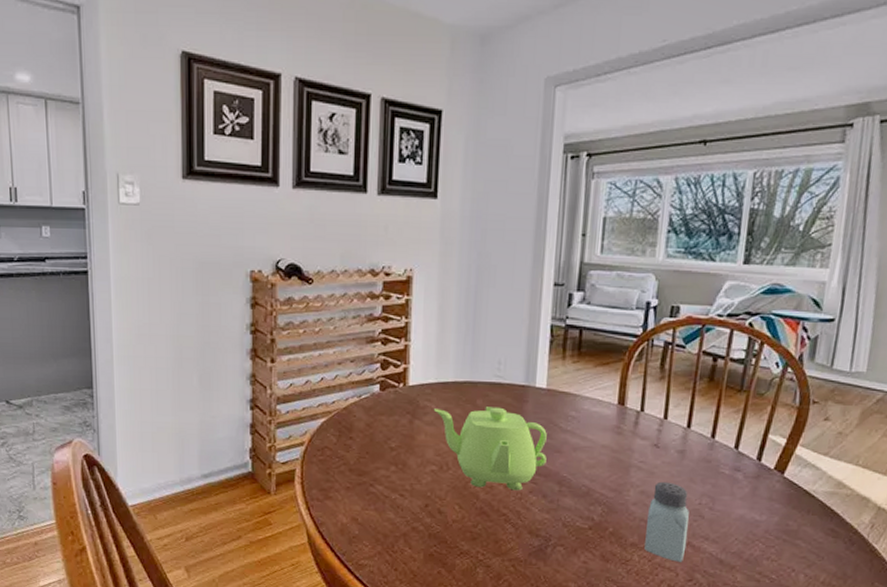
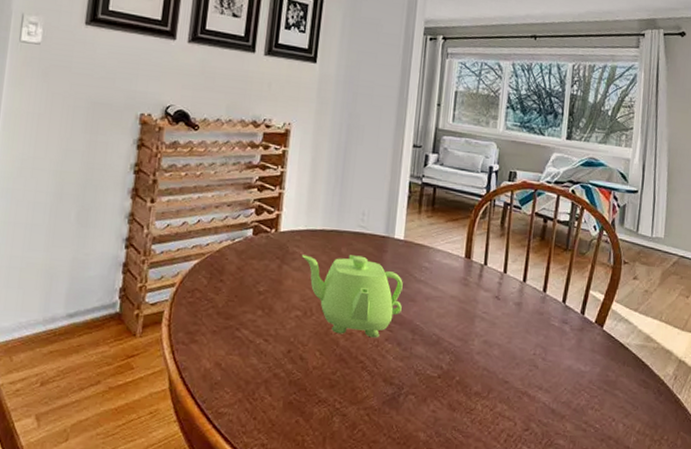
saltshaker: present [644,481,689,562] -> none [487,332,526,411]

